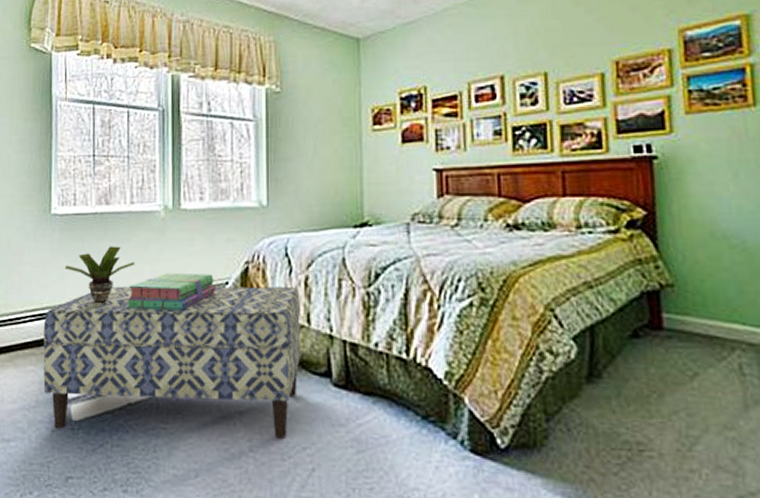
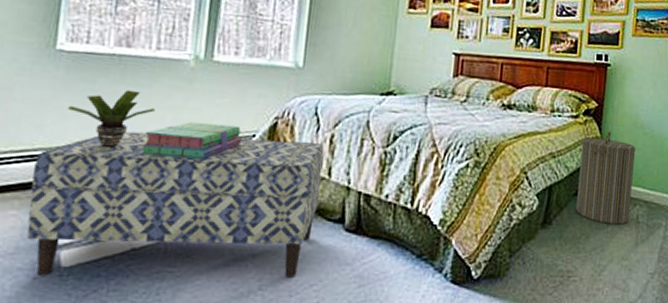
laundry hamper: none [629,248,727,378] -> present [576,131,636,225]

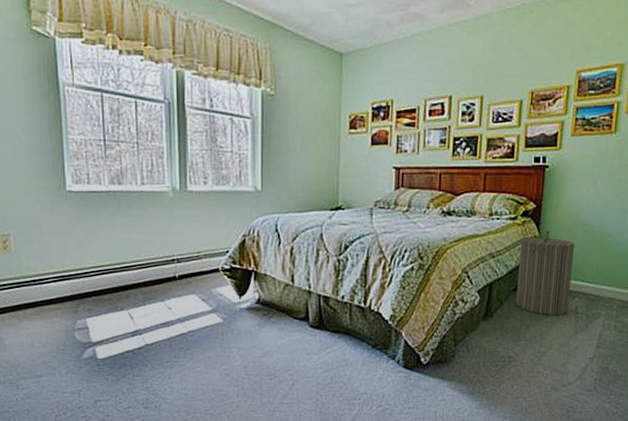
bench: present [27,131,324,277] -> none [66,253,286,366]
potted plant: present [67,90,155,147] -> none [82,220,147,267]
stack of books: present [140,122,243,160] -> none [141,243,219,274]

